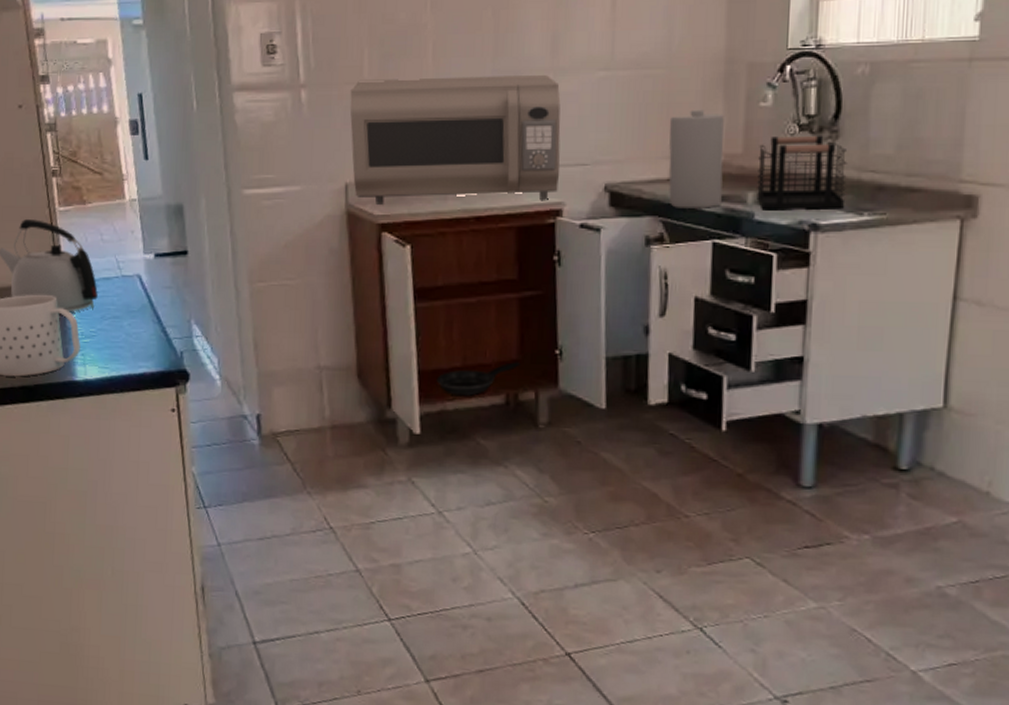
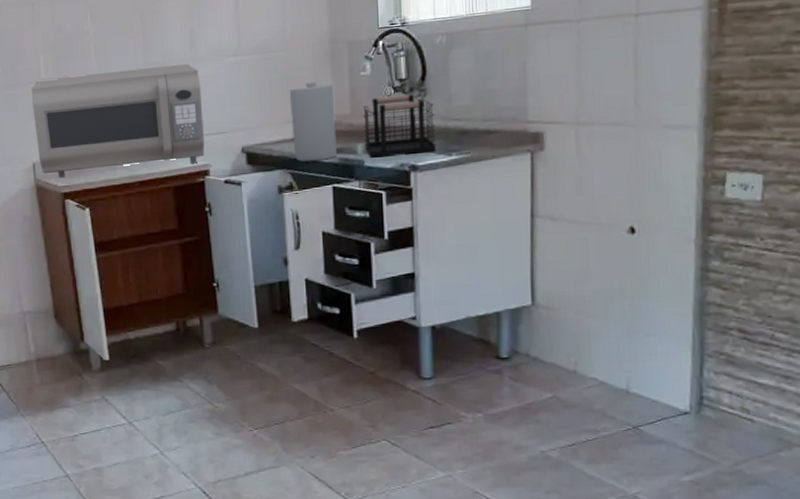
frying pan: present [436,362,521,396] -> none [119,296,187,326]

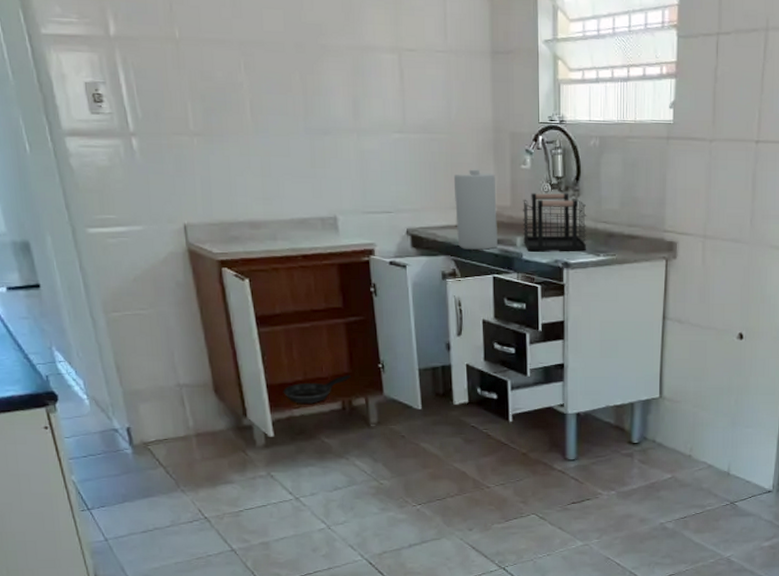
microwave: present [31,64,205,178] -> none [179,131,370,244]
frying pan: none [119,296,187,326] -> present [283,375,352,404]

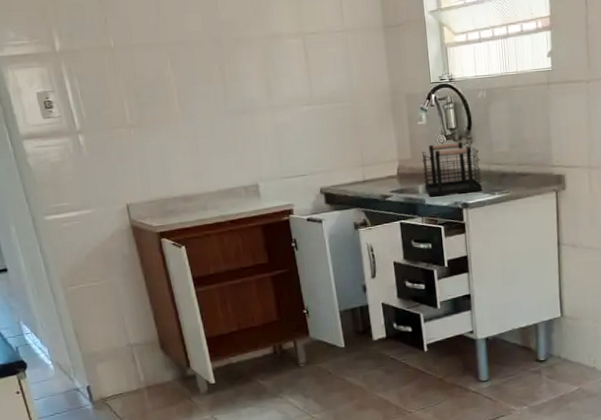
frying pan: present [283,375,352,404] -> none [220,322,281,352]
paper towel holder: present [453,169,498,250] -> none [358,129,402,201]

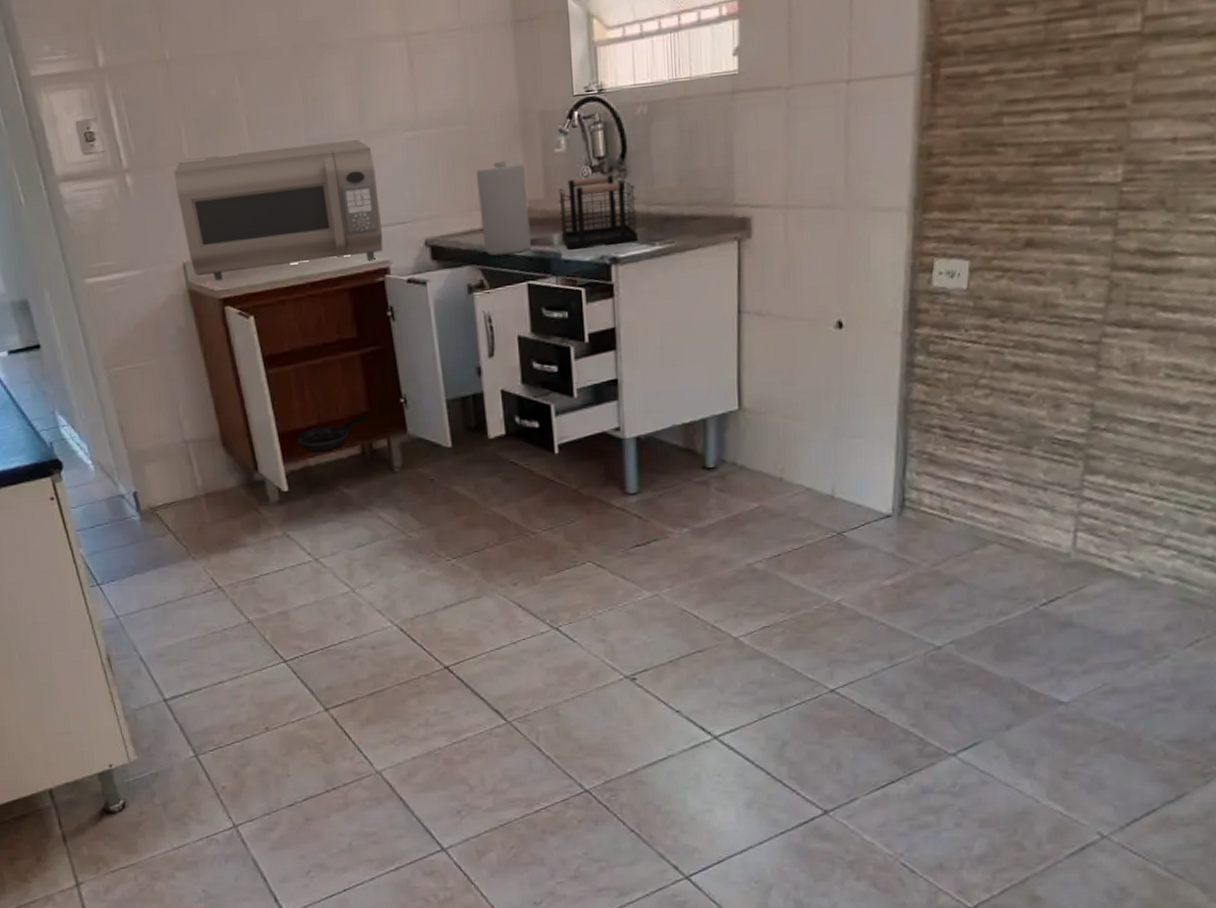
microwave: none [118,112,288,218] -> present [174,140,383,281]
frying pan: none [220,322,281,352] -> present [296,414,371,452]
paper towel holder: none [358,129,402,201] -> present [475,160,531,256]

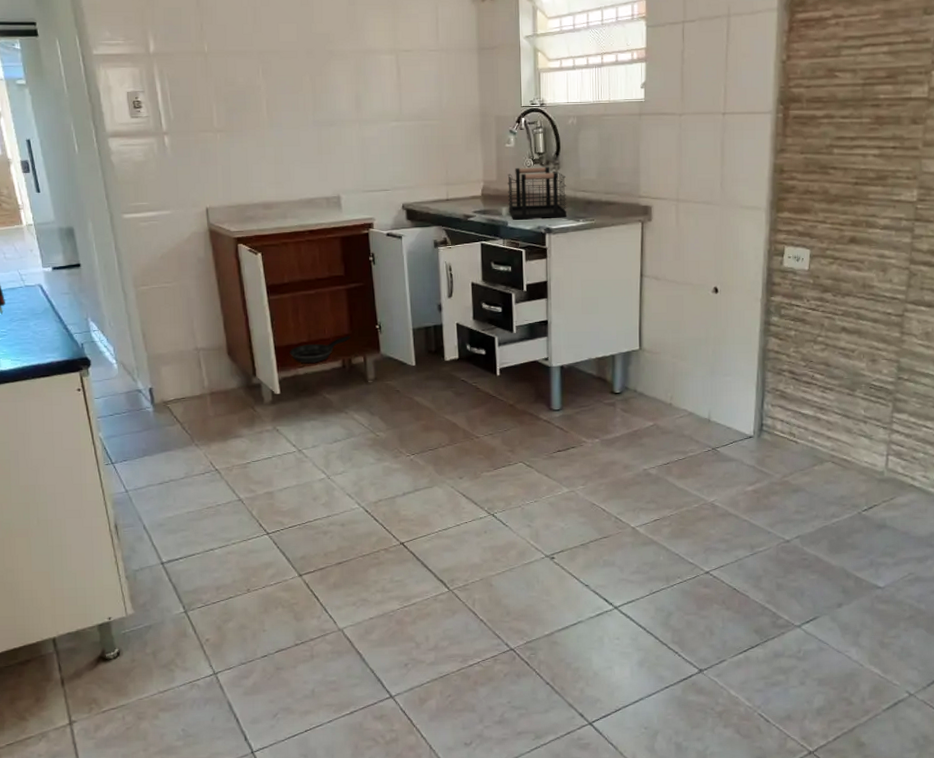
microwave: present [174,140,383,281] -> none [204,125,370,223]
paper towel holder: present [475,160,531,256] -> none [444,149,485,220]

